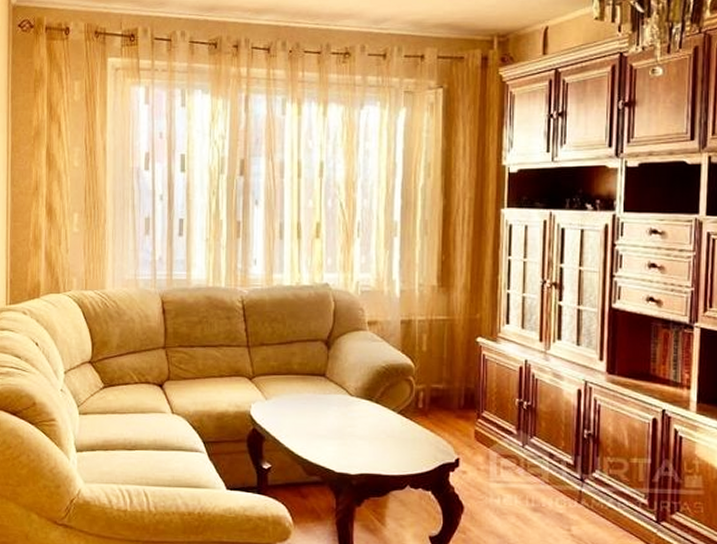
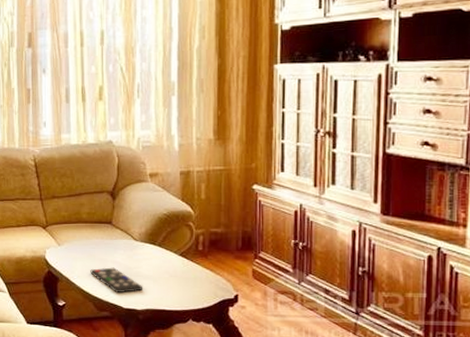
remote control: none [300,425,358,455] -> present [90,267,144,293]

